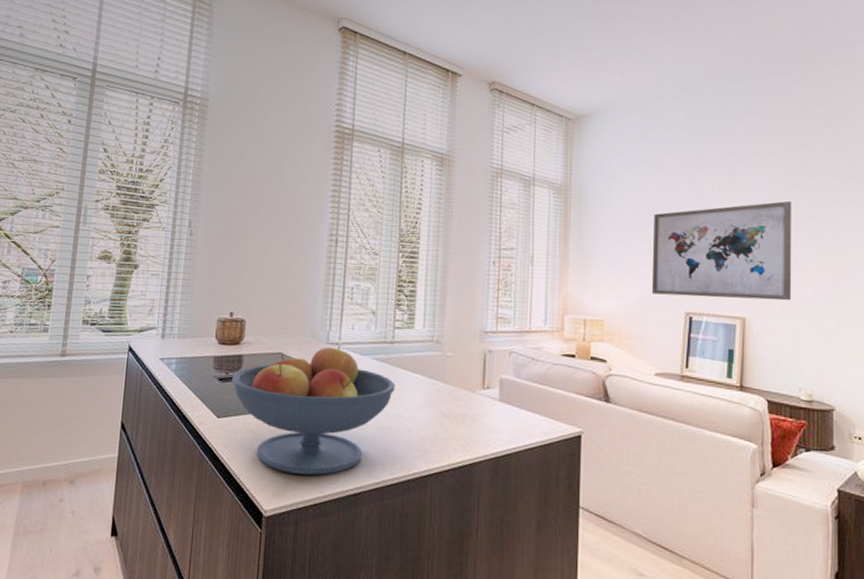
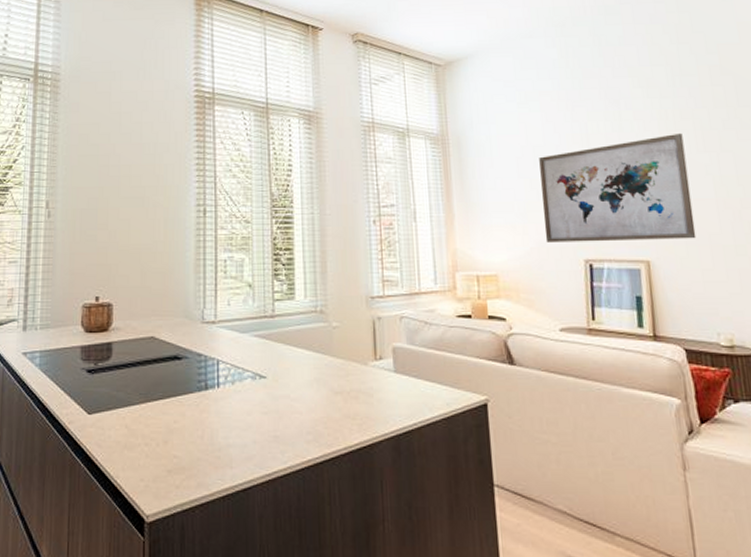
fruit bowl: present [231,346,395,476] -> none [101,325,280,471]

